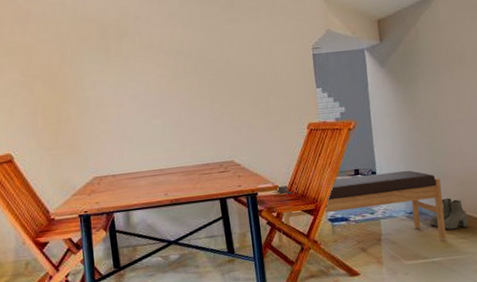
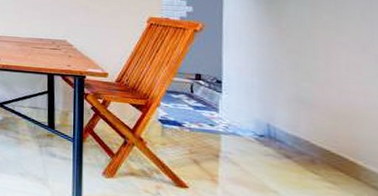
bench: present [272,170,446,261] -> none [100,74,308,176]
boots: present [430,198,468,230] -> none [286,129,340,170]

